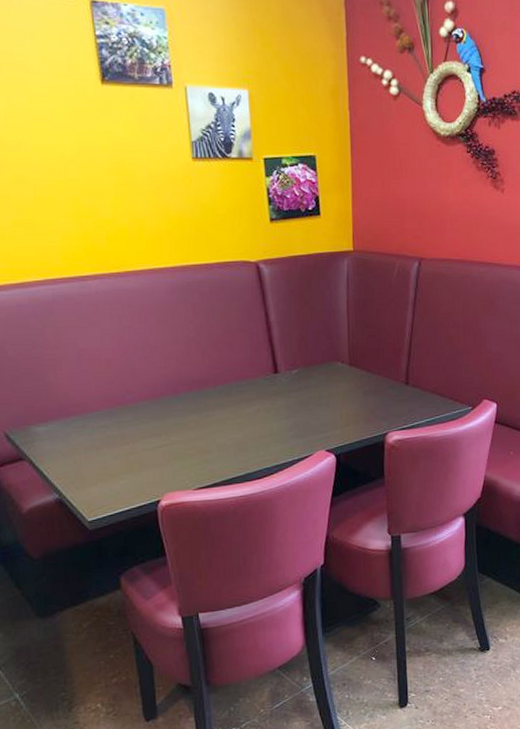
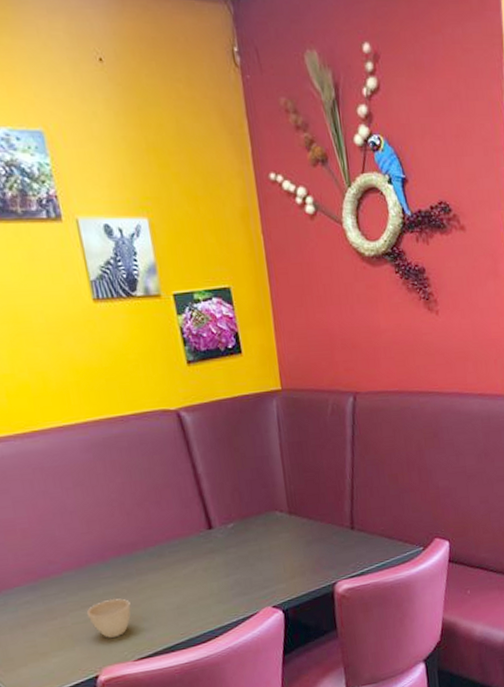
cup: none [155,429,196,466] -> present [86,598,131,638]

